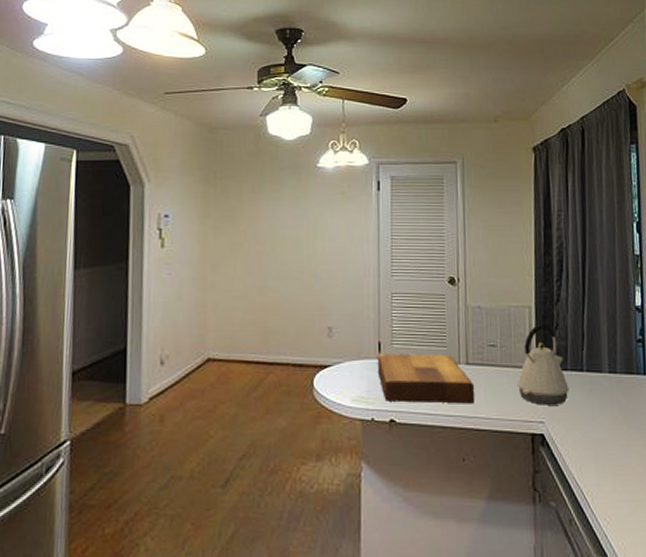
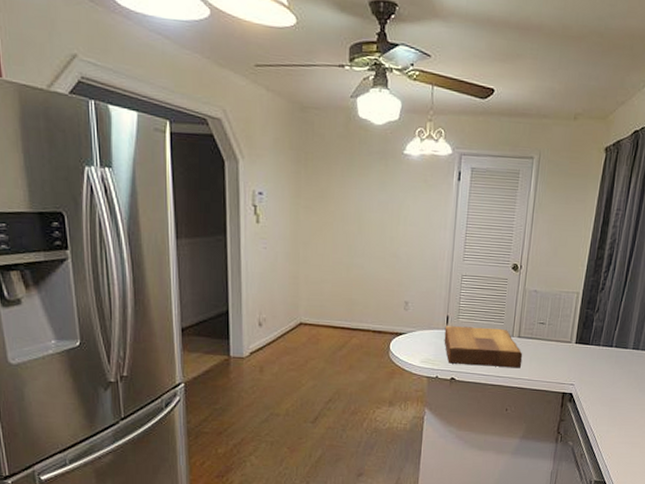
kettle: present [517,325,569,405] -> none [558,308,599,372]

